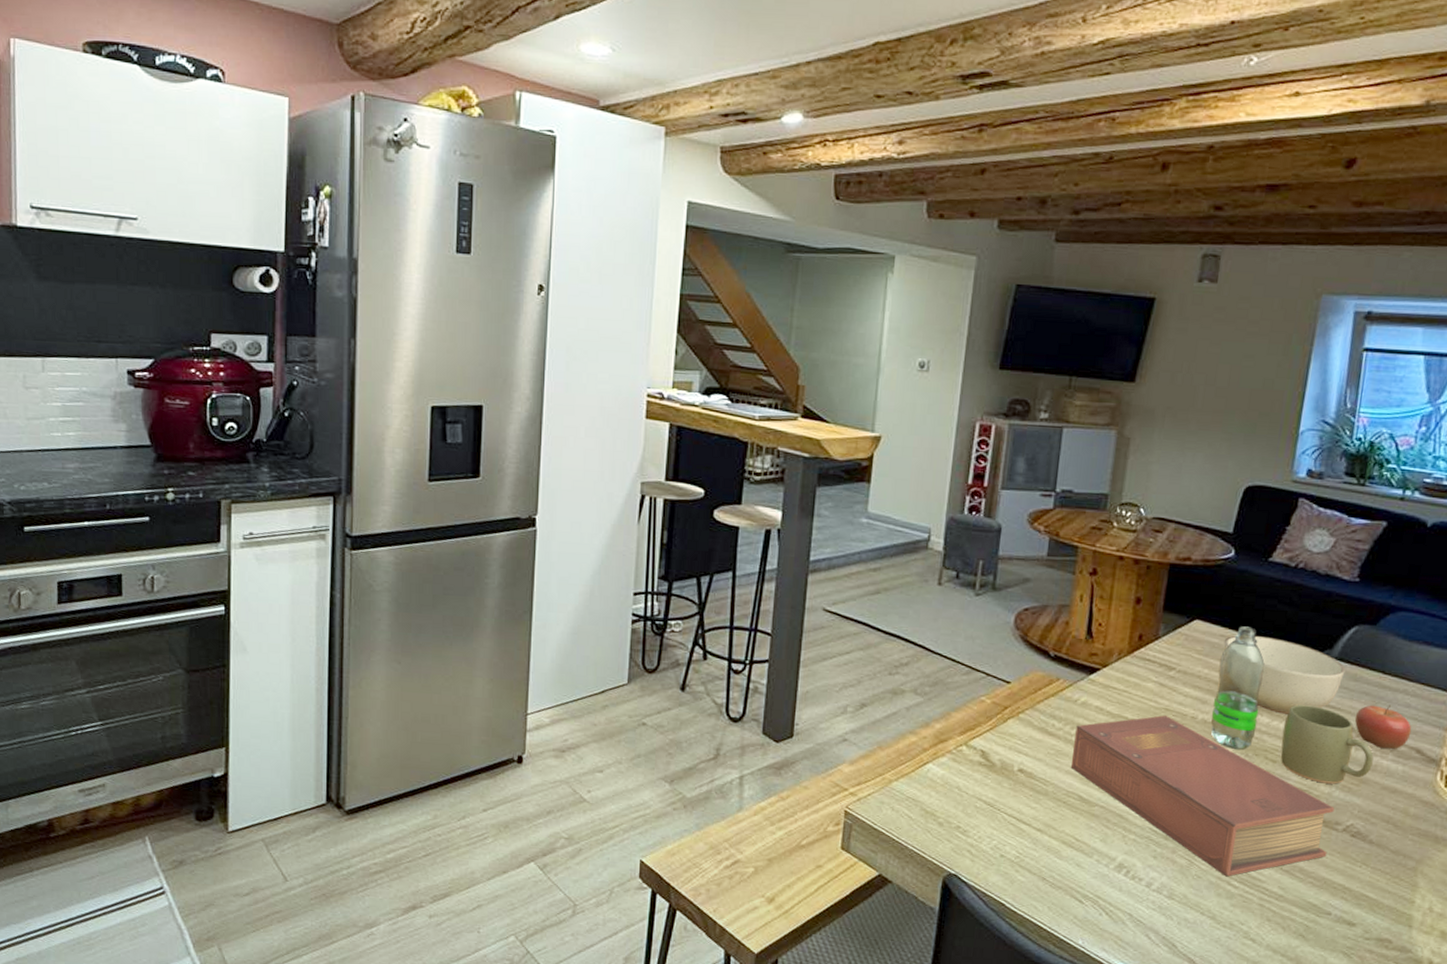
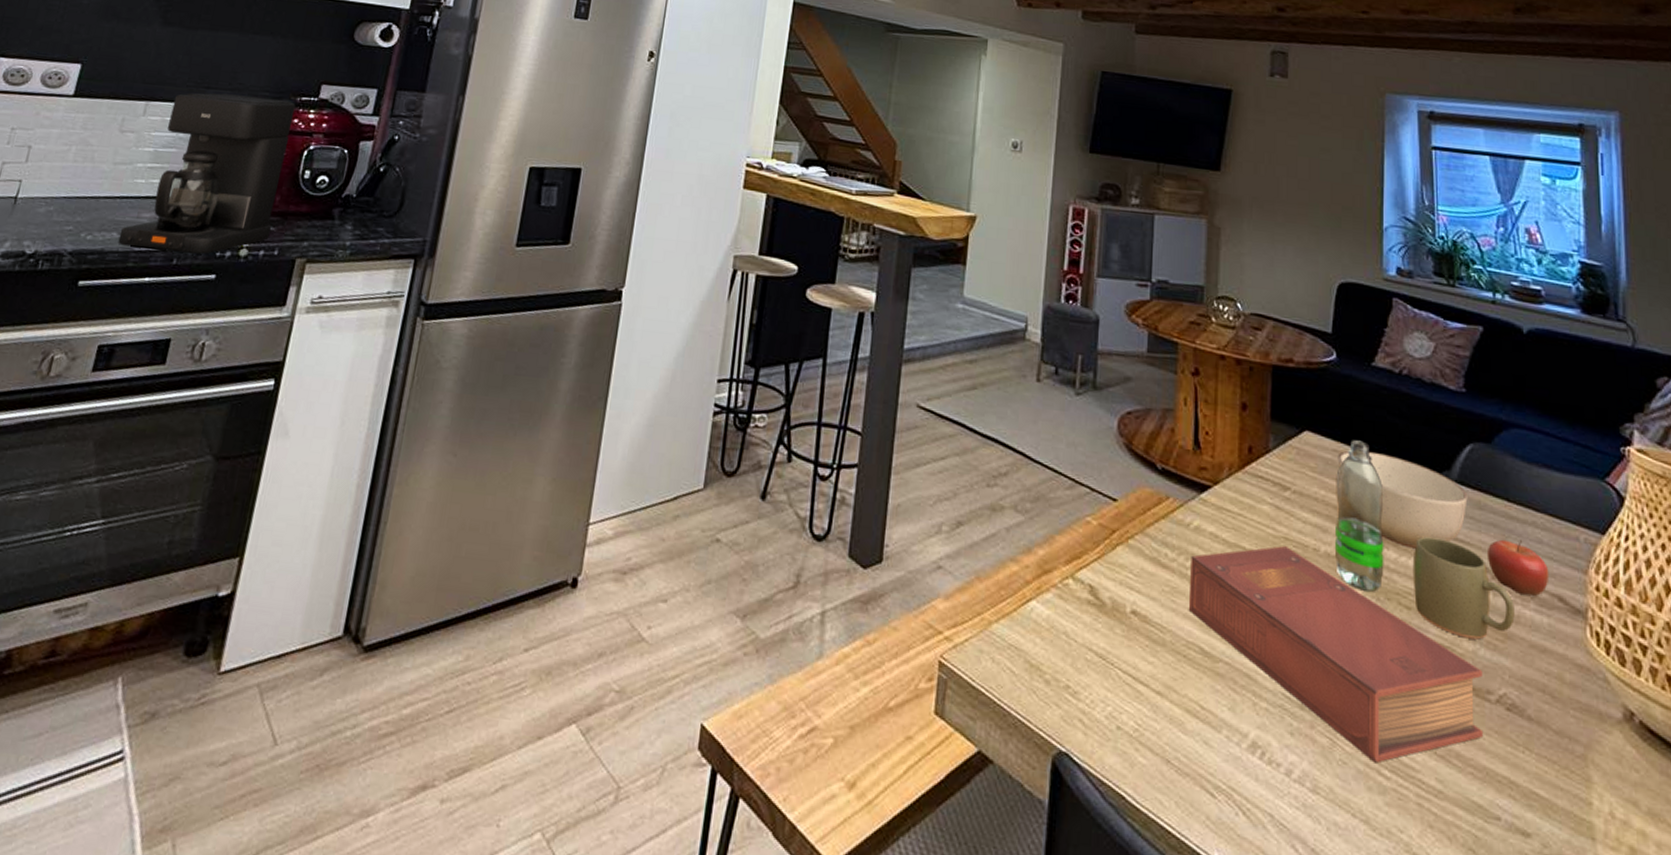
coffee maker: none [50,346,191,500] -> present [118,92,296,255]

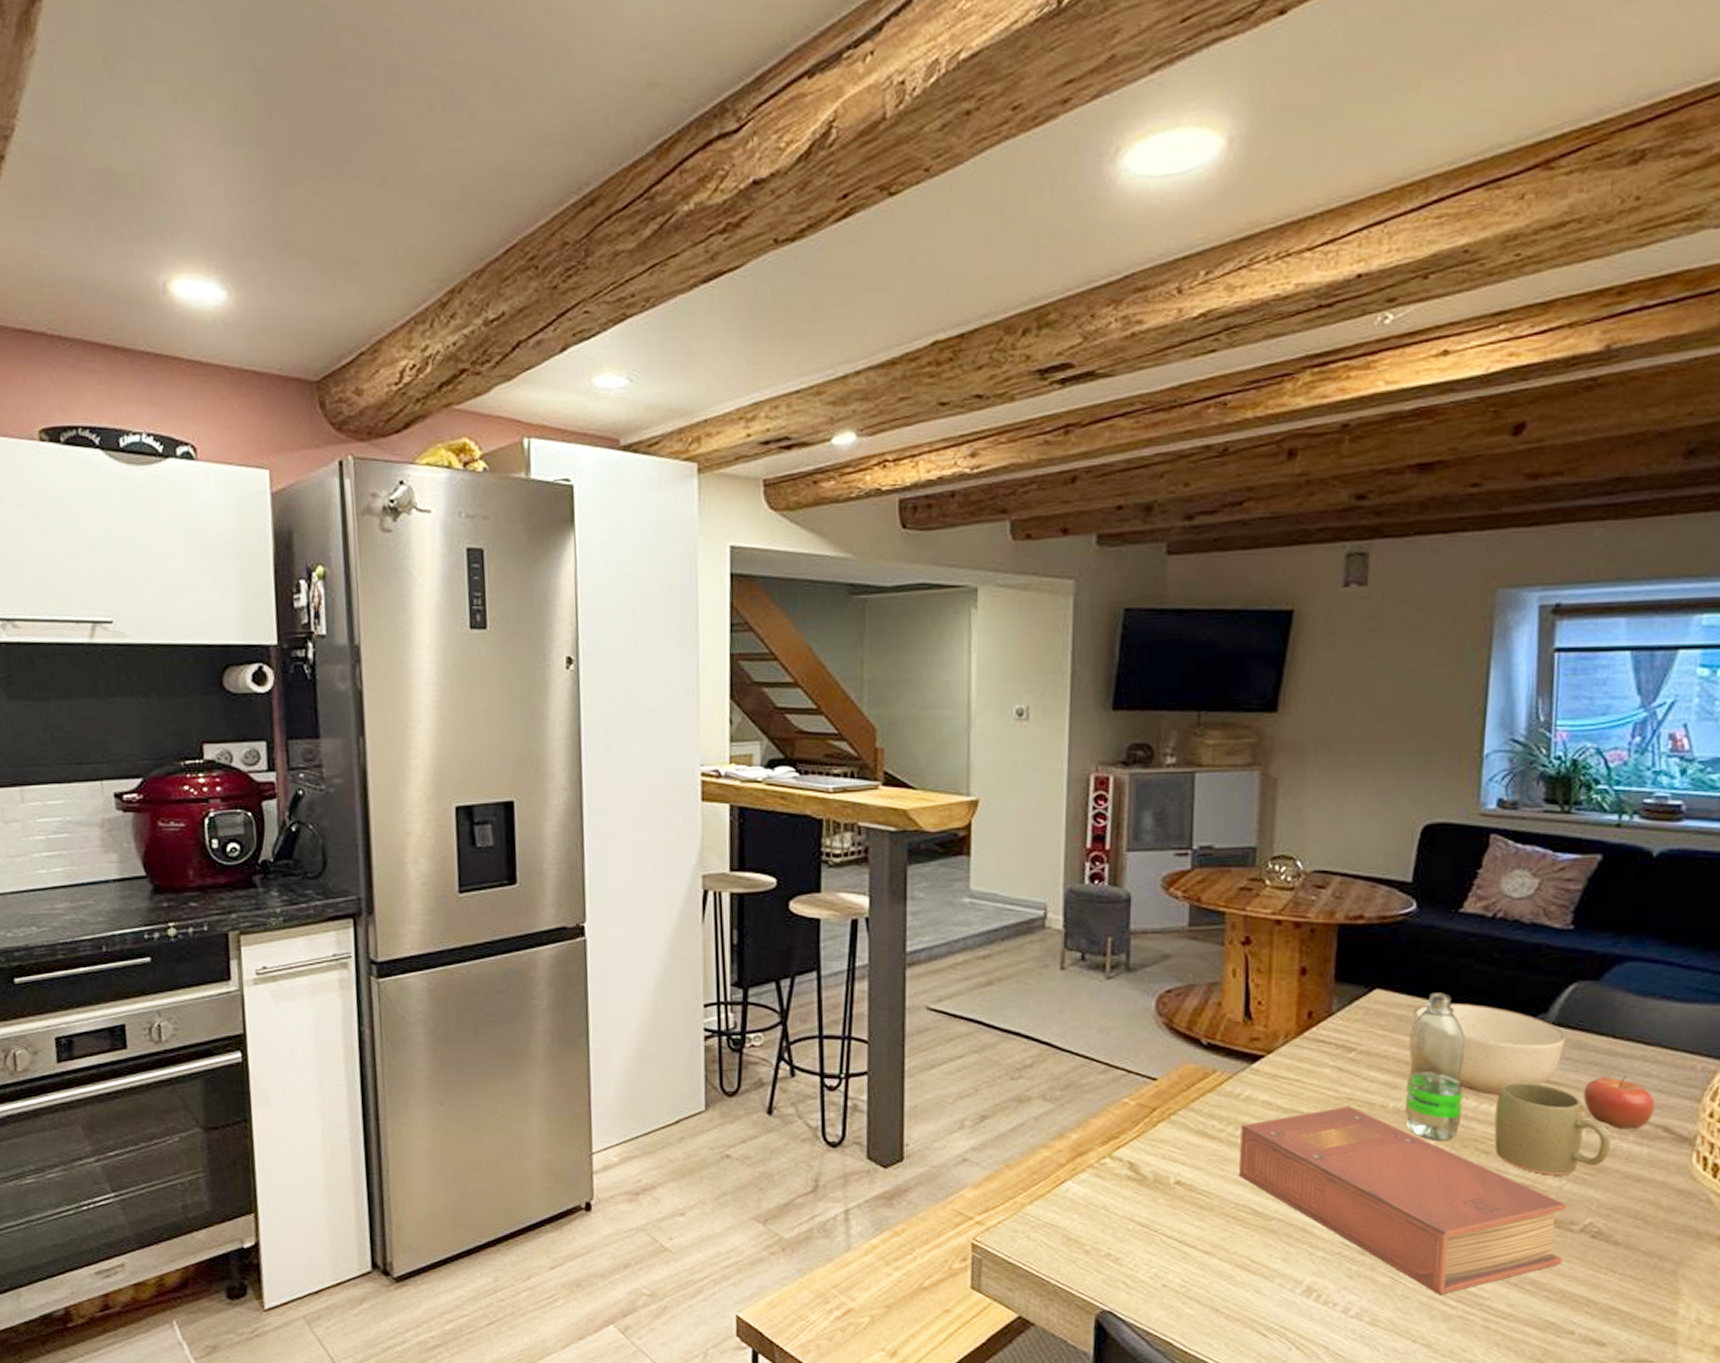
coffee maker: present [118,92,296,255] -> none [38,766,194,940]

